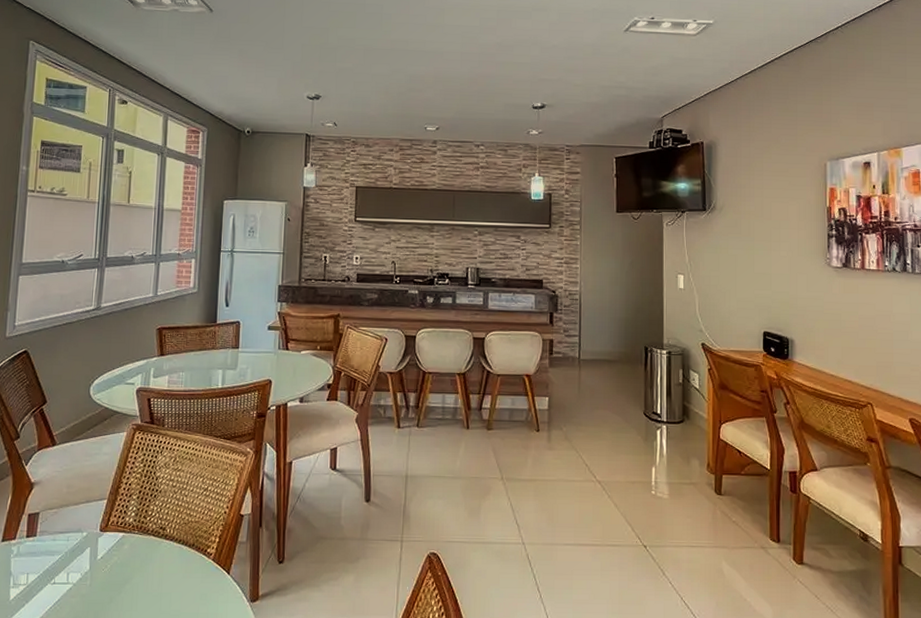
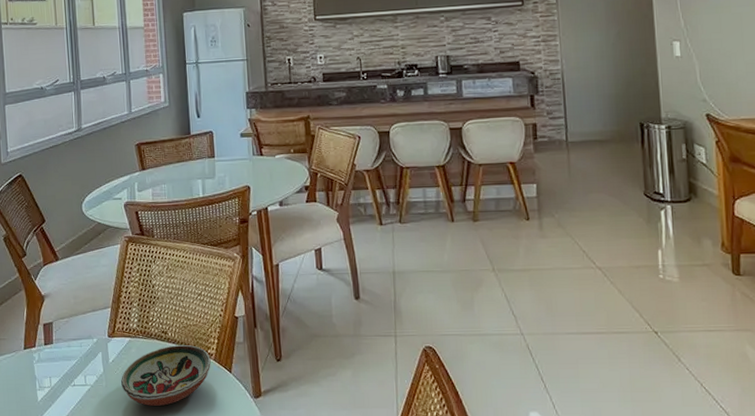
decorative bowl: none [108,542,209,608] -> present [121,344,211,406]

